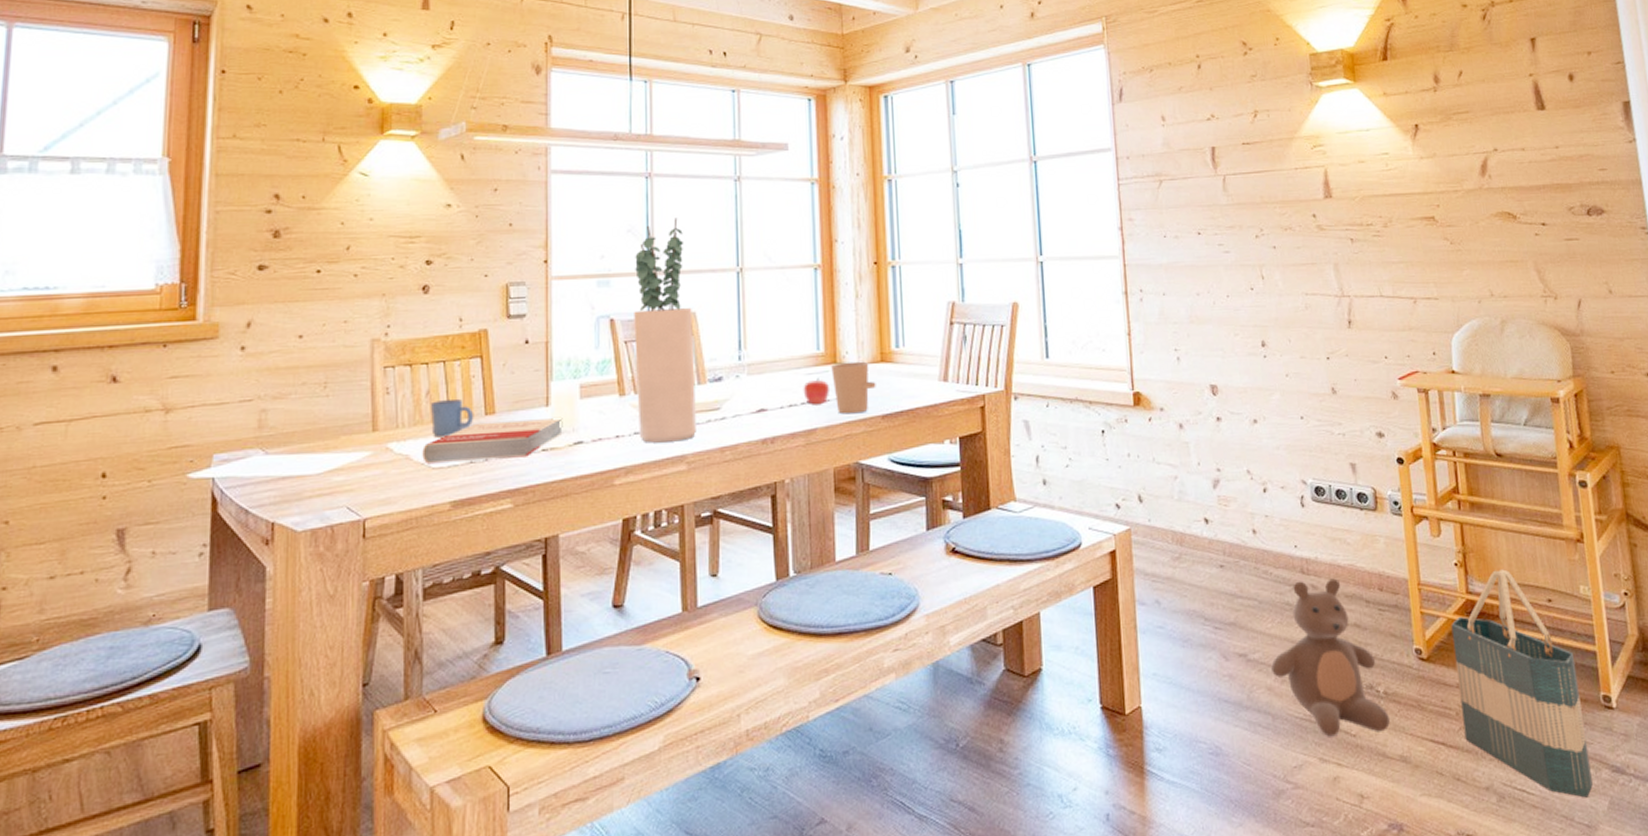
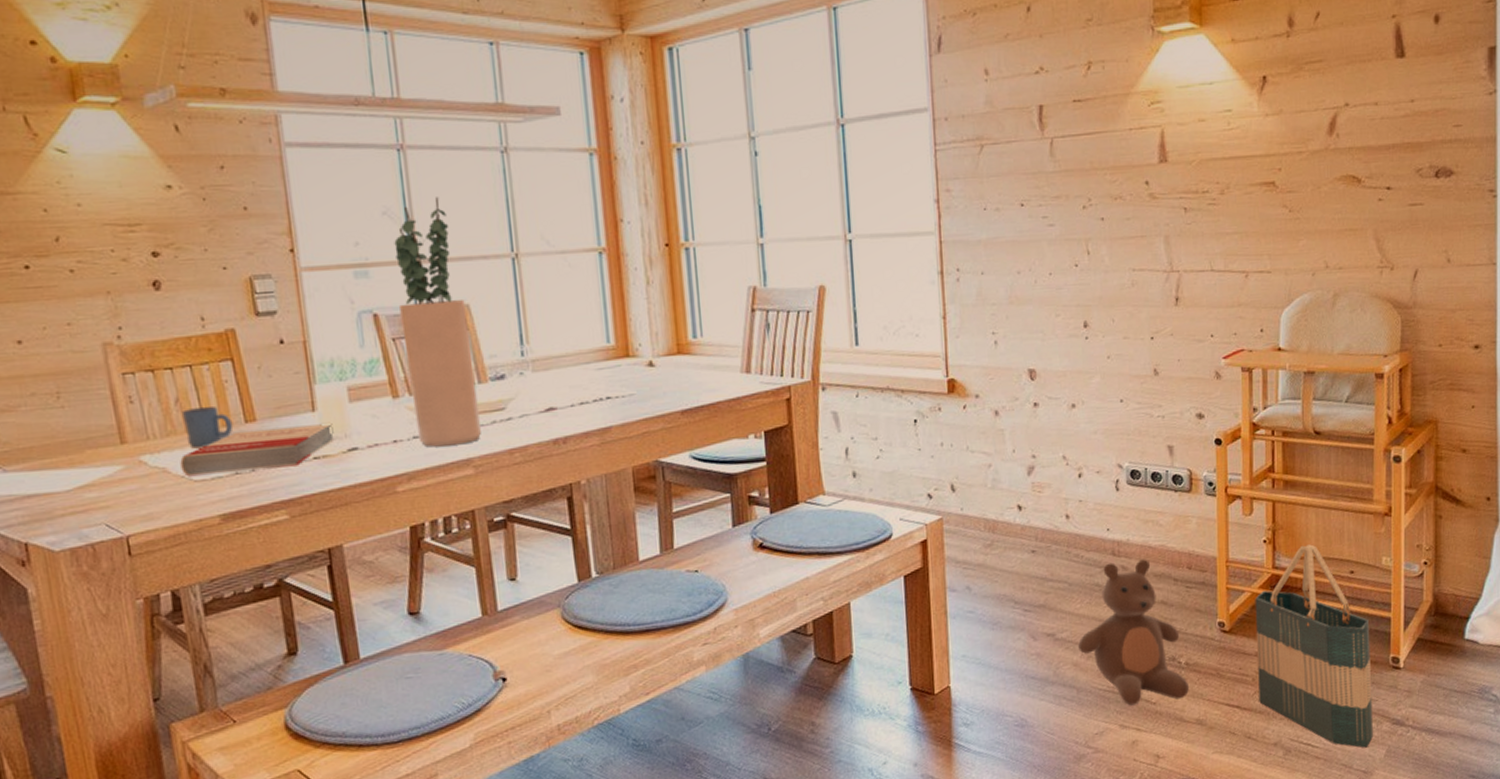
fruit: present [803,377,831,406] -> none [594,372,624,403]
cup: present [831,361,876,415] -> none [624,353,674,411]

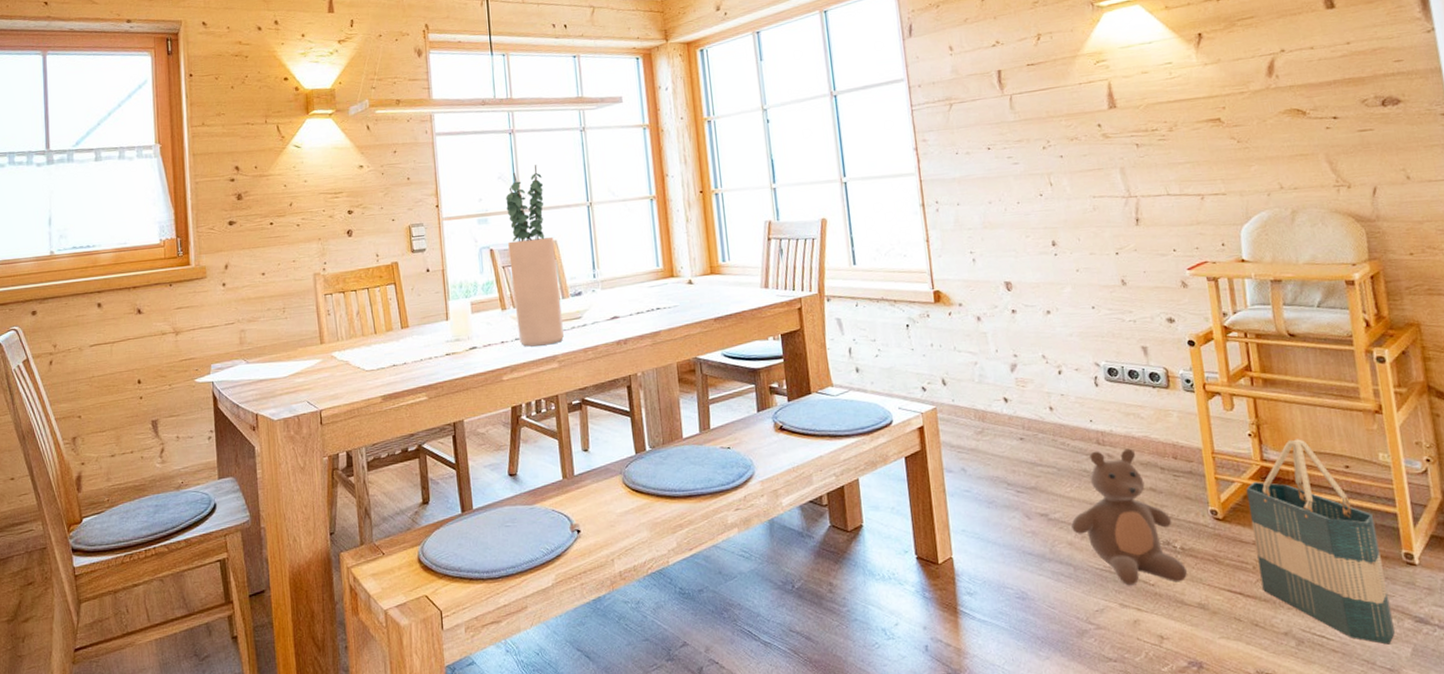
book: present [180,424,333,477] -> none [357,330,460,368]
mug: present [181,407,234,449] -> none [360,317,394,348]

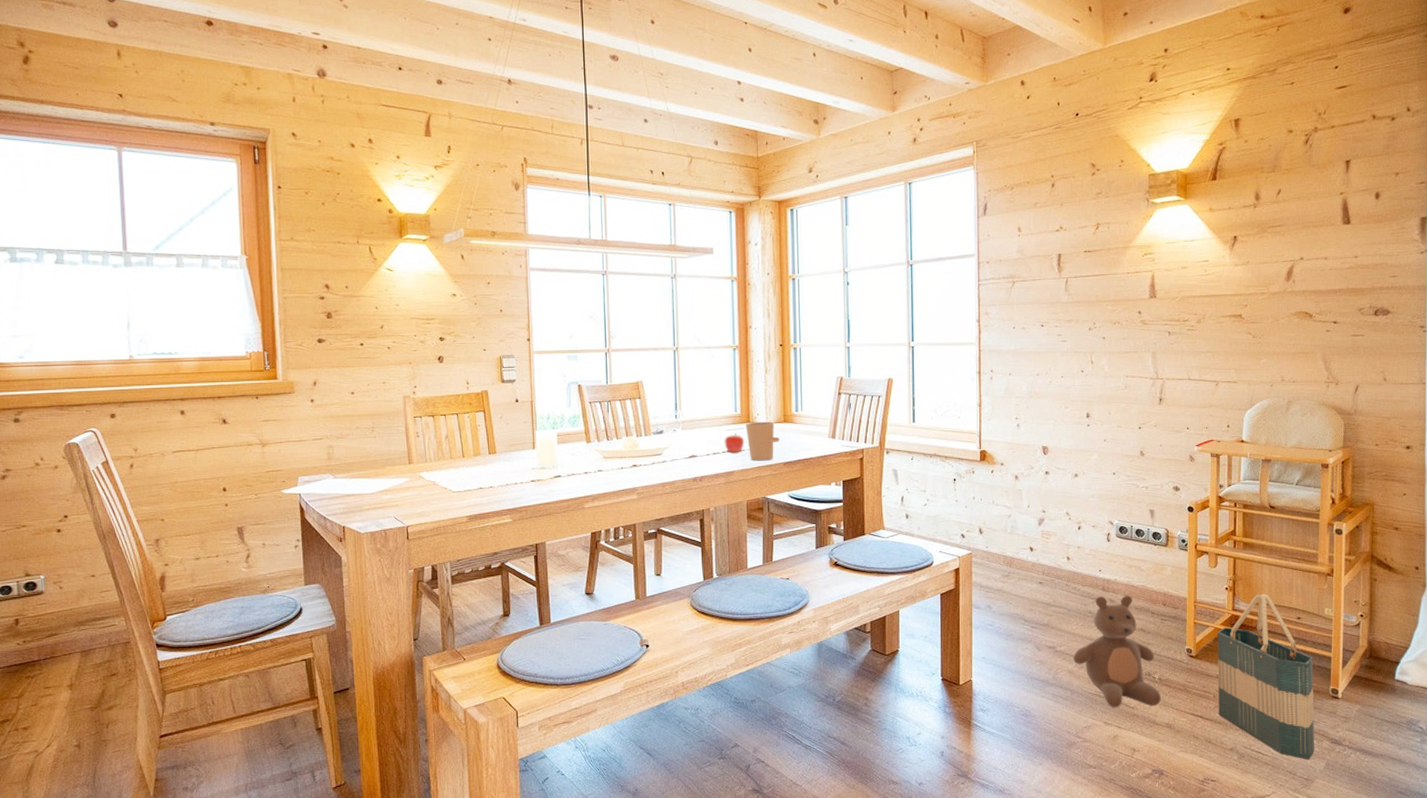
vase: present [505,165,564,347] -> none [596,307,644,478]
fruit: none [647,289,670,312] -> present [724,433,745,454]
cup: none [669,274,708,319] -> present [746,421,780,461]

